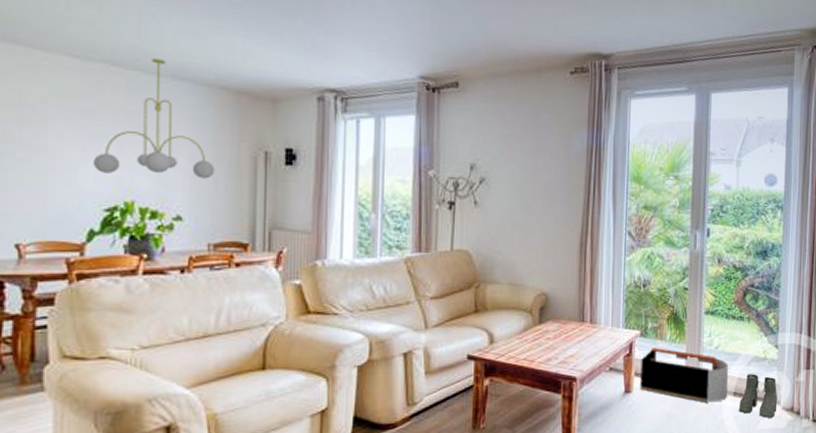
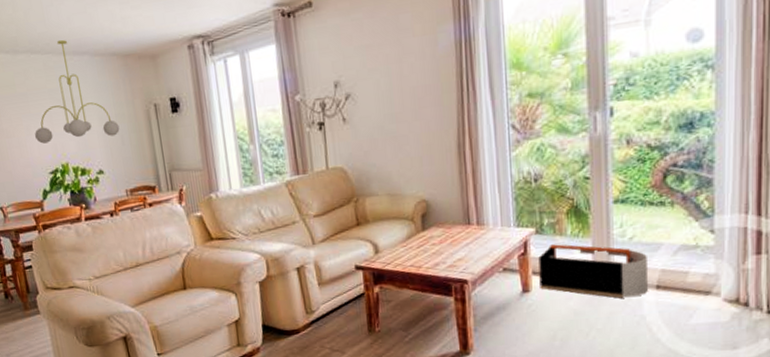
boots: present [739,374,778,418] -> none [665,264,716,312]

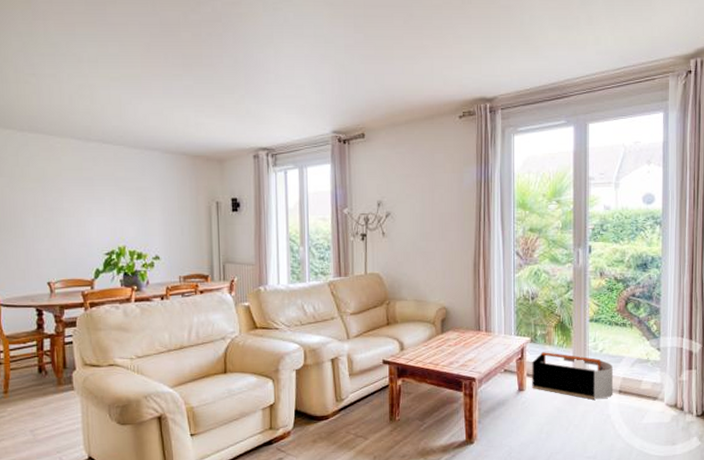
chandelier: present [35,39,120,144] -> none [96,134,181,226]

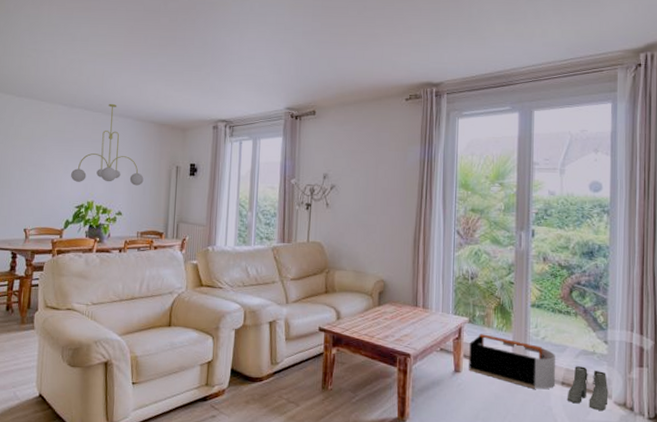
chandelier: none [96,134,181,226] -> present [71,103,144,186]
boots: none [625,374,661,413] -> present [568,366,609,411]

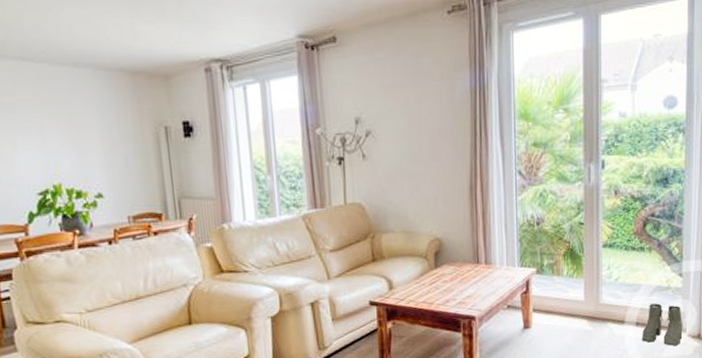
chandelier: present [71,103,144,186] -> none [22,48,124,161]
storage bin: present [469,334,556,389] -> none [539,283,630,334]

